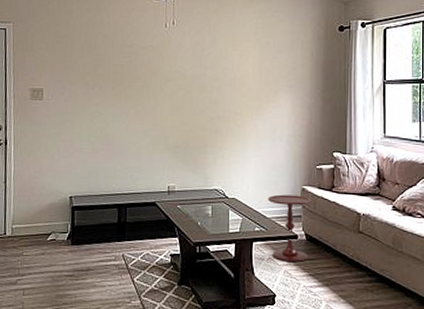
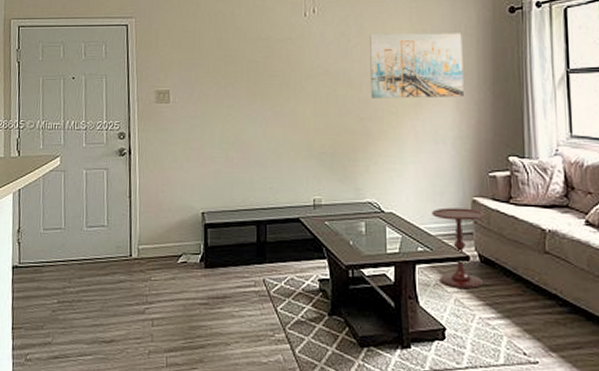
wall art: none [220,45,299,102] -> present [368,33,464,99]

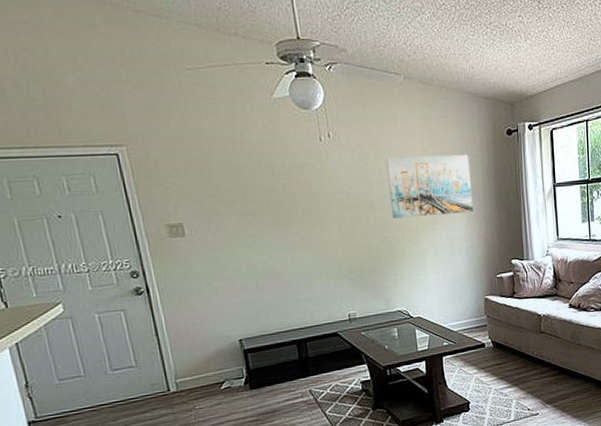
side table: present [432,207,485,288] -> none [453,305,497,370]

